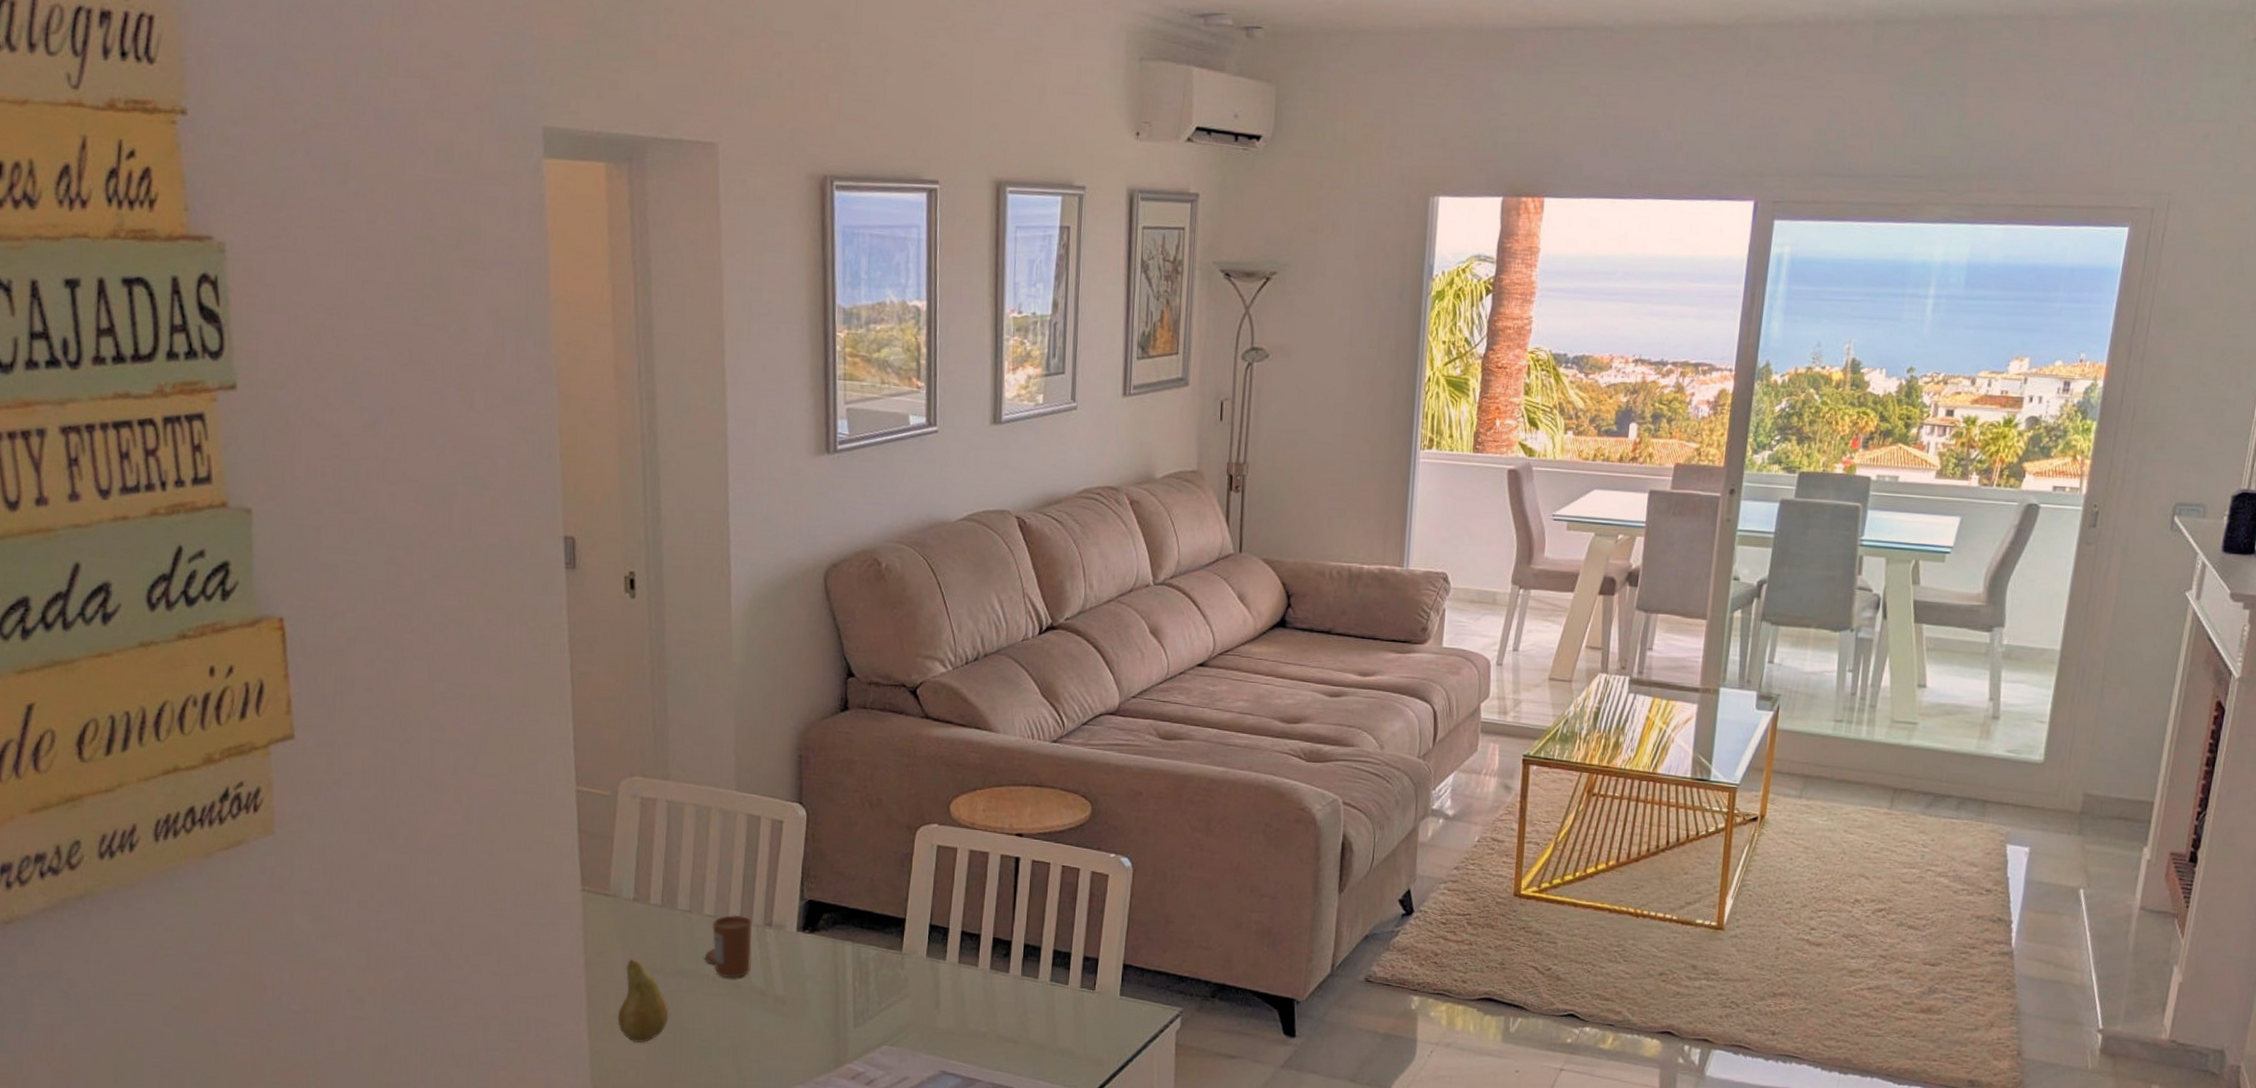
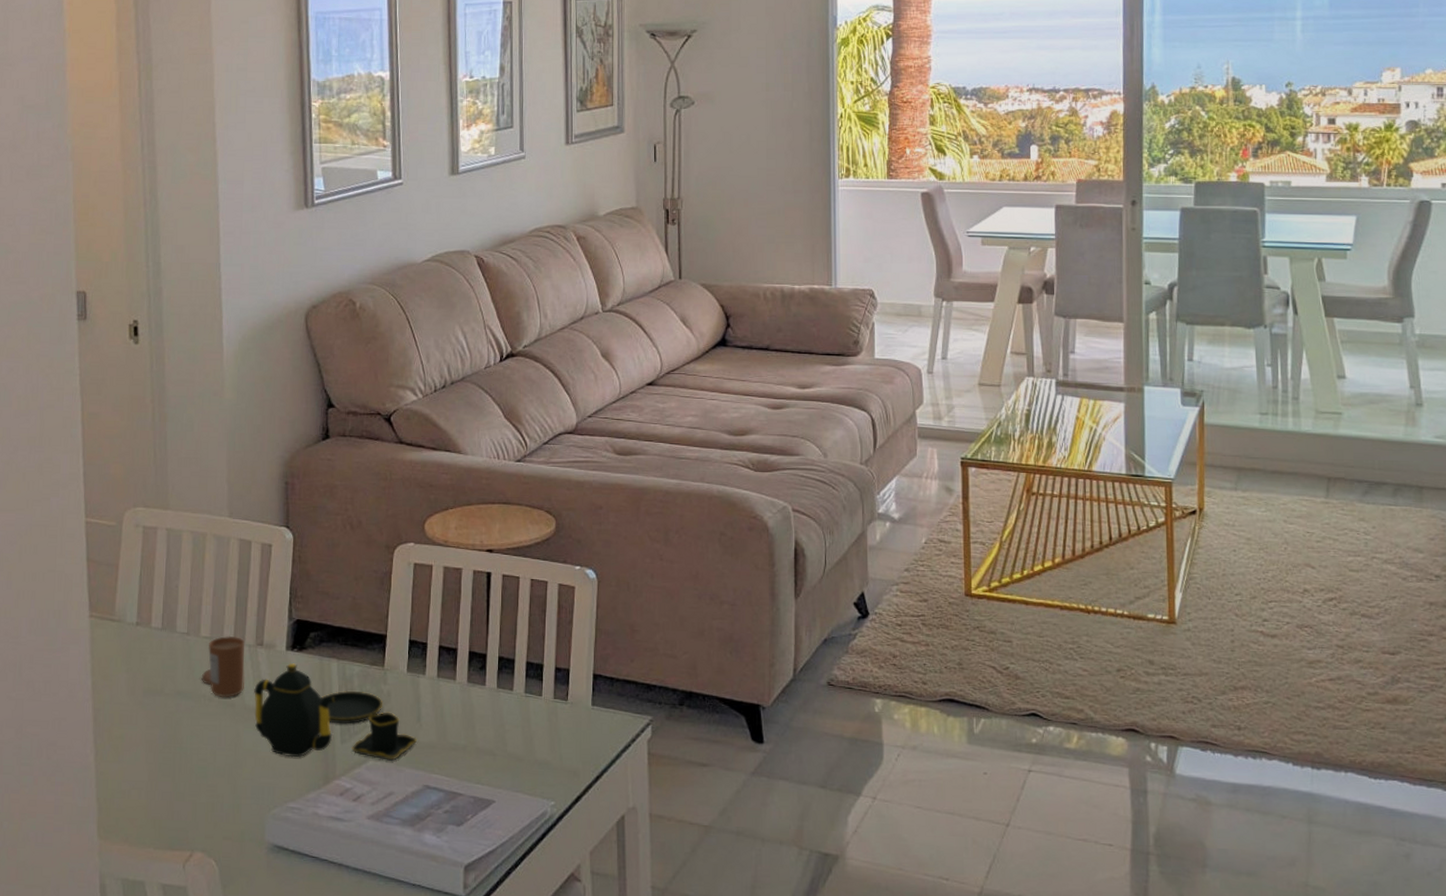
fruit: present [618,959,669,1044] -> none [122,682,169,764]
teapot: none [761,945,935,1046] -> present [254,663,417,761]

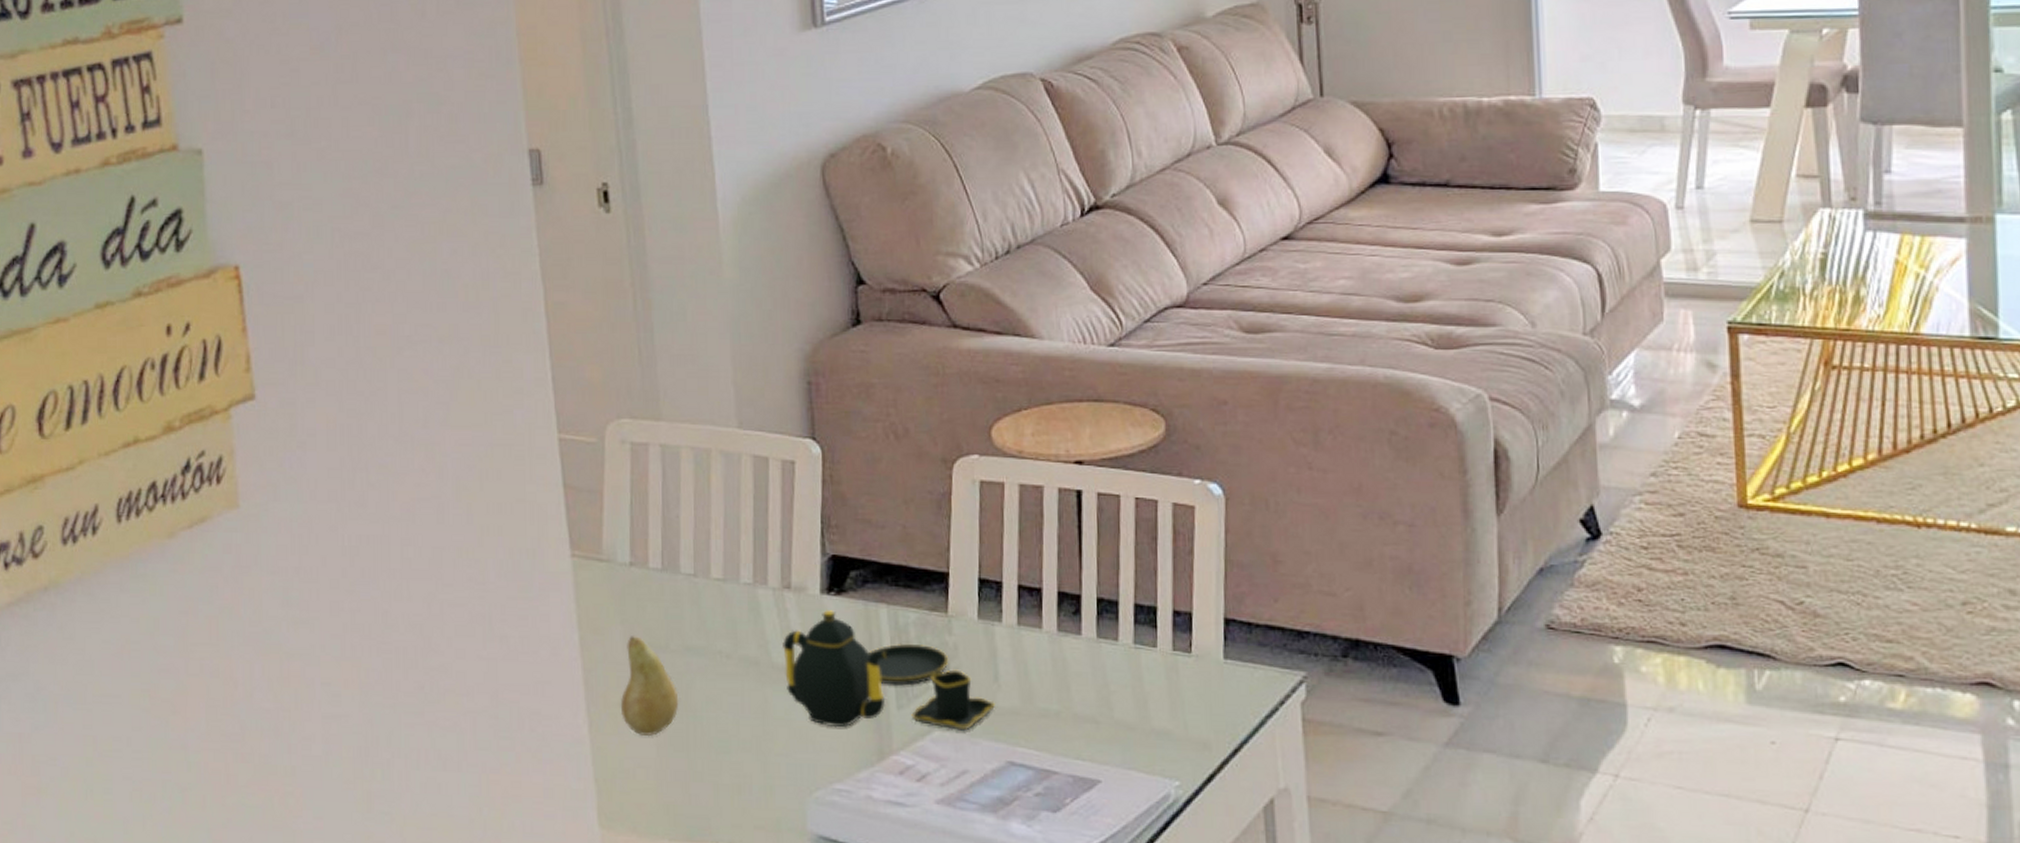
fruit: none [122,682,169,764] -> present [621,636,679,737]
candle: present [201,635,245,698] -> none [715,576,770,655]

